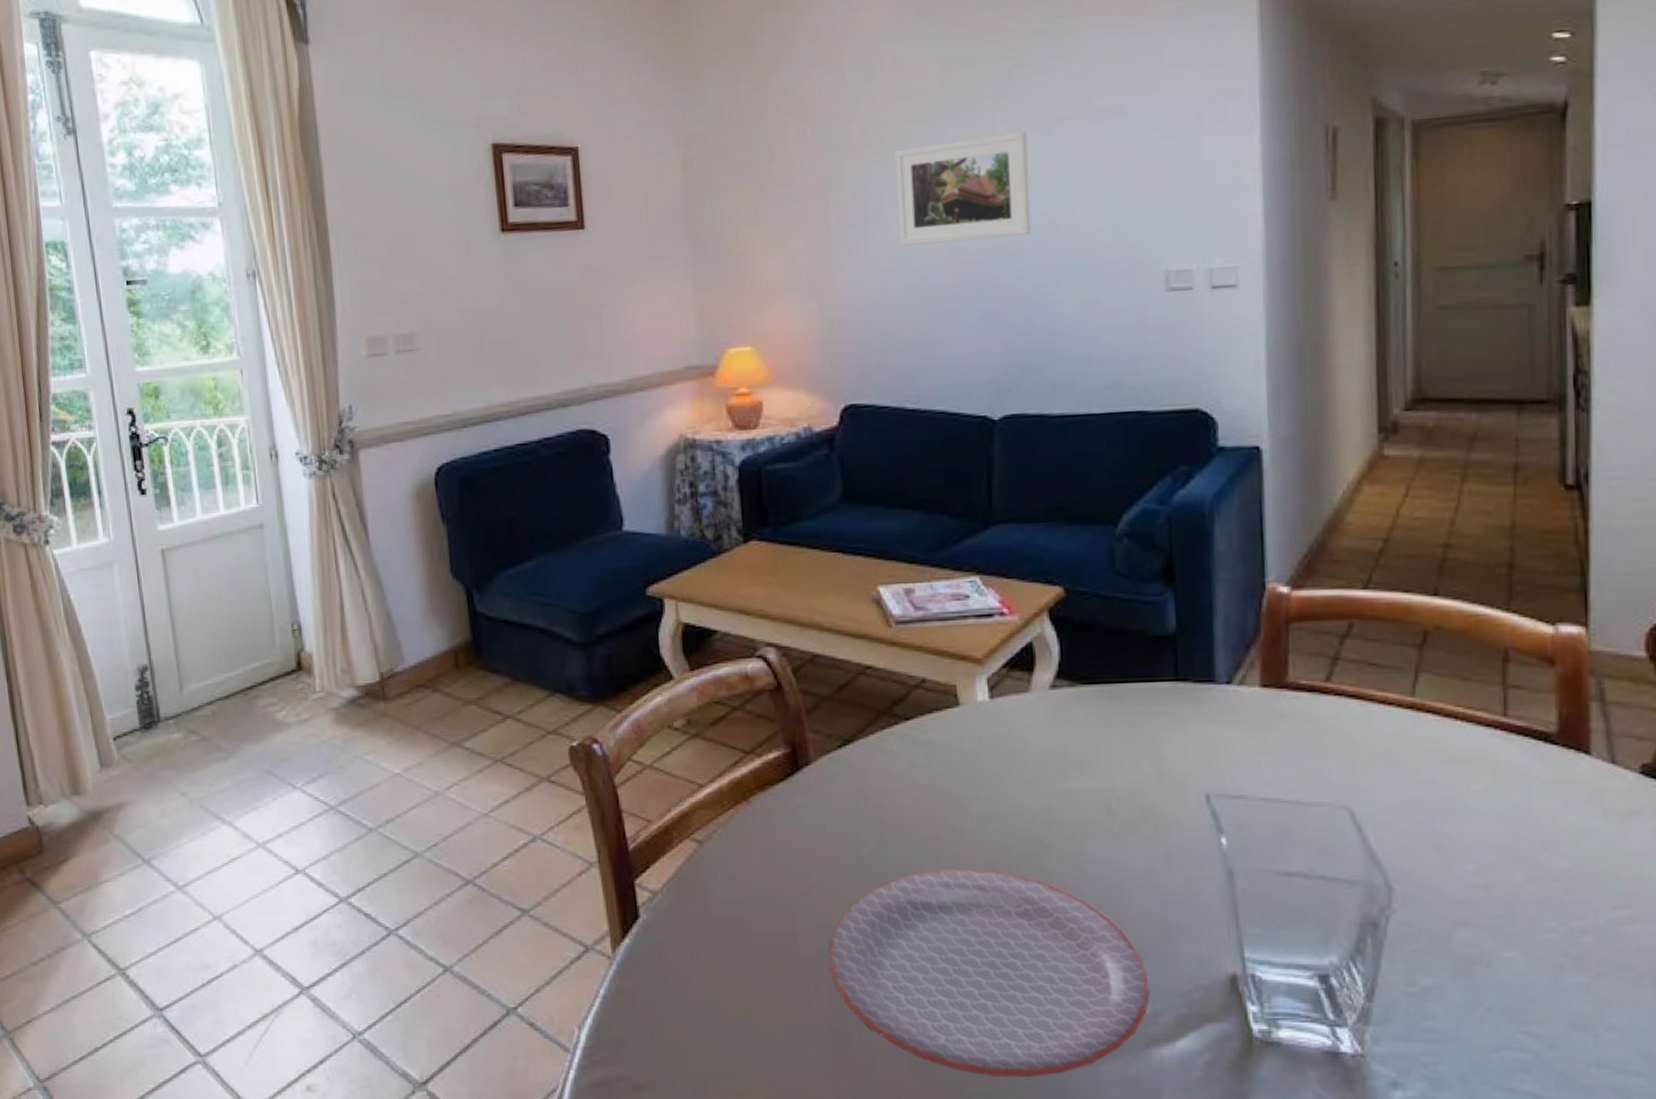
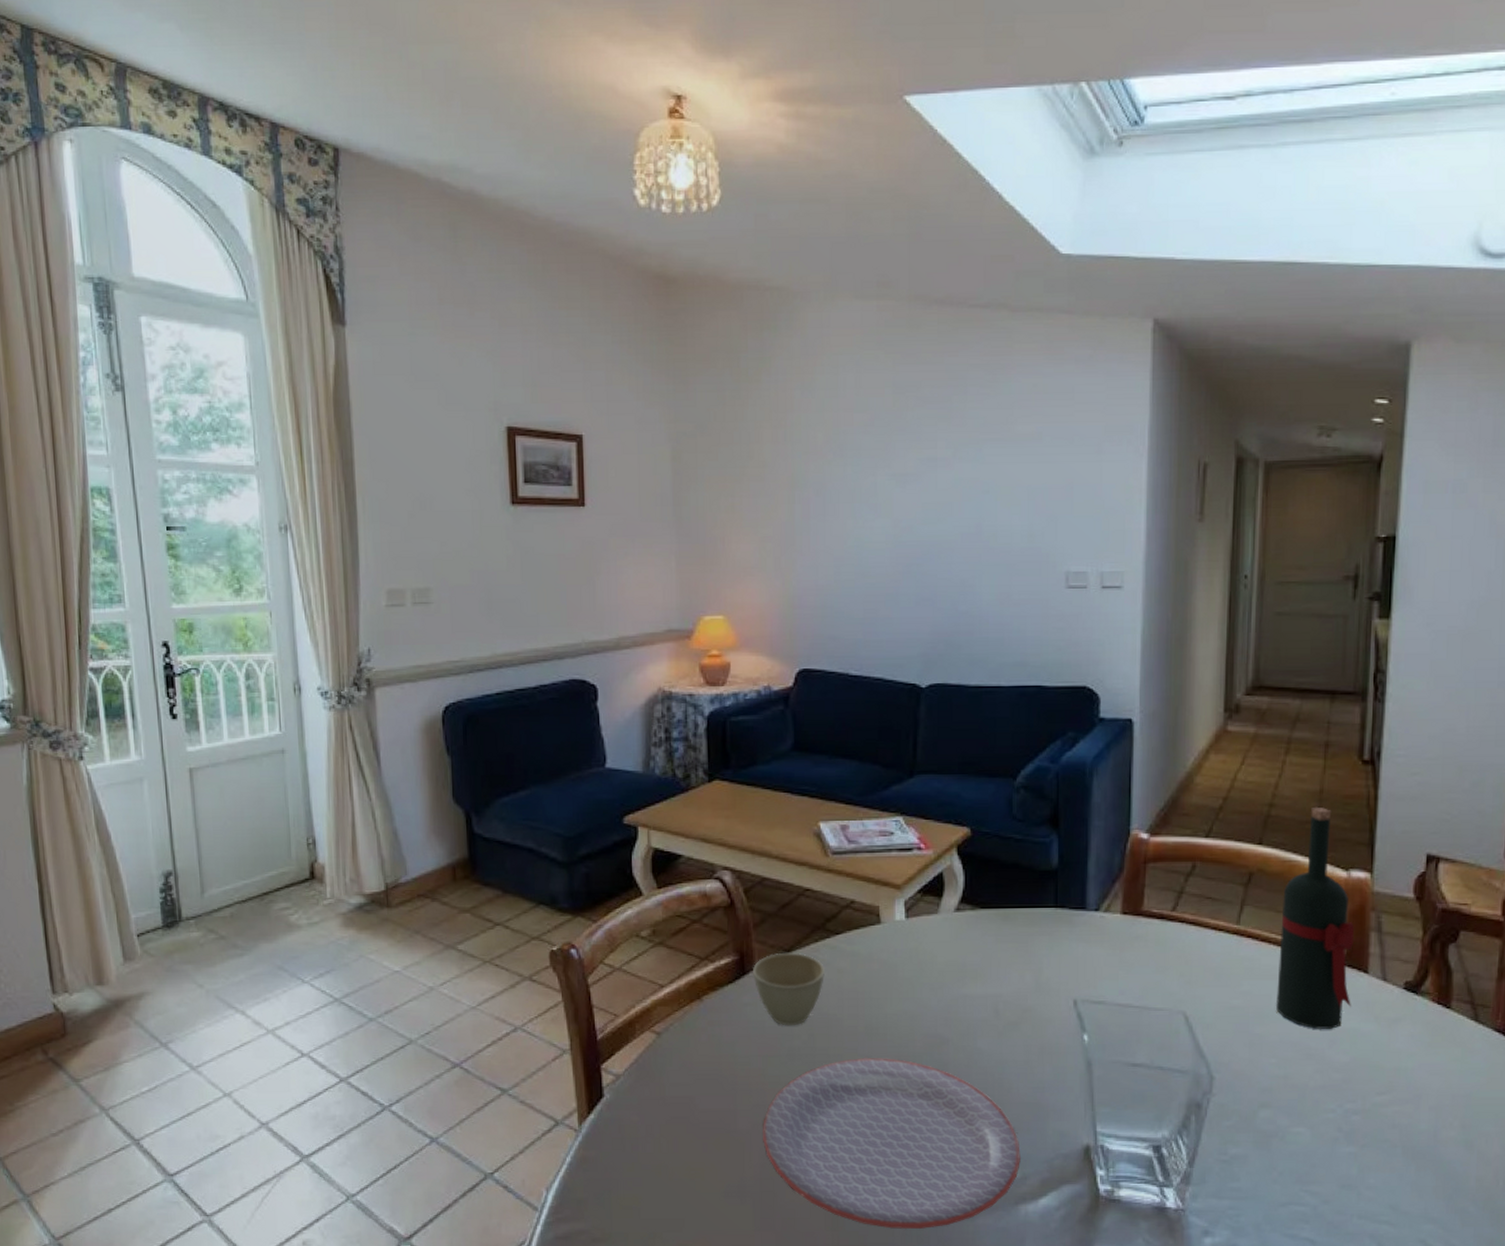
cup: none [808,742,896,831] -> present [753,952,826,1026]
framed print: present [895,131,1031,246] -> none [852,448,961,537]
wine bottle: none [1468,545,1570,828] -> present [1275,806,1355,1030]

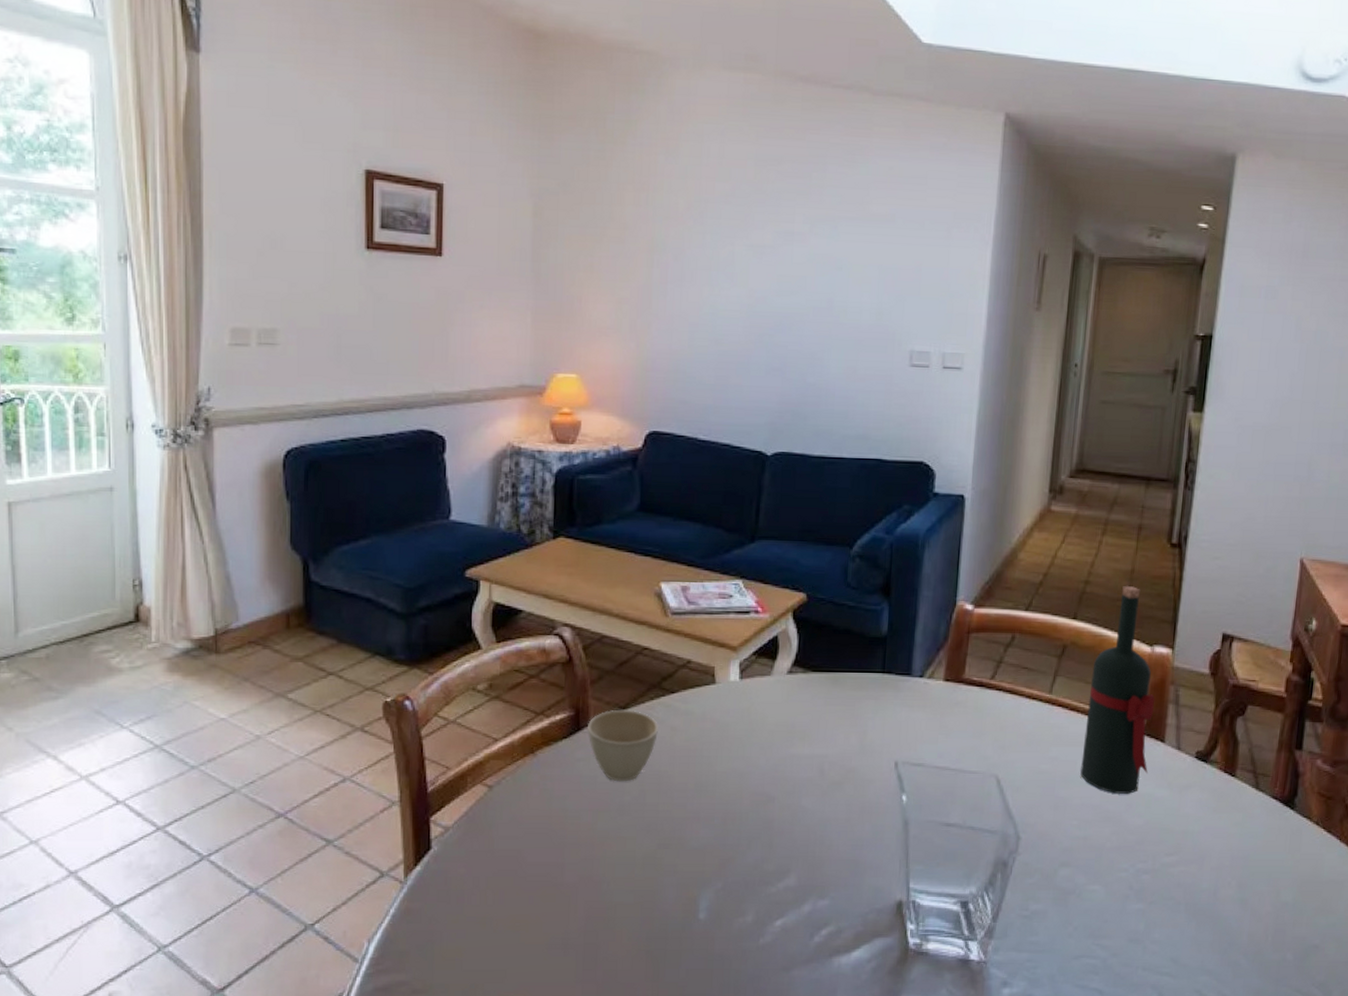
plate: present [763,1058,1021,1230] -> none [589,814,837,981]

